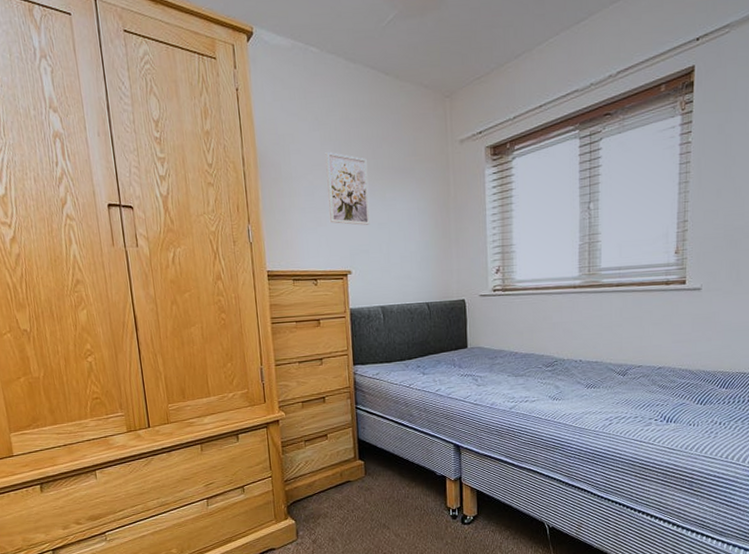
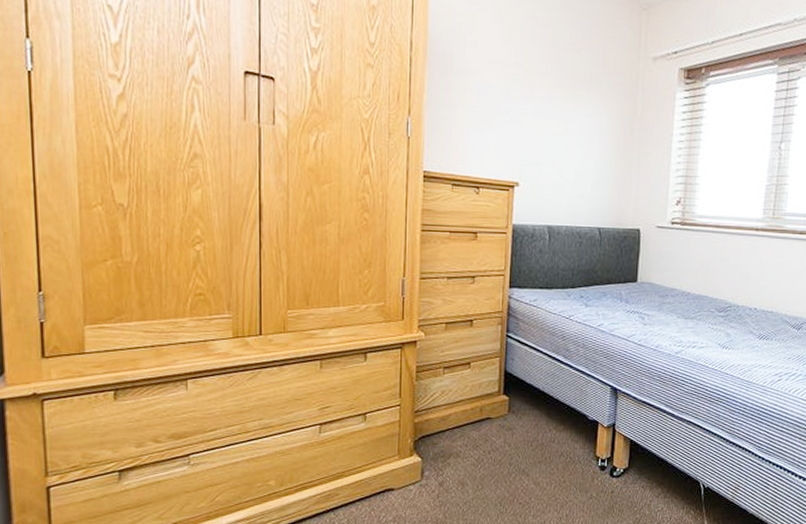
wall art: present [325,152,370,225] -> none [501,49,550,135]

